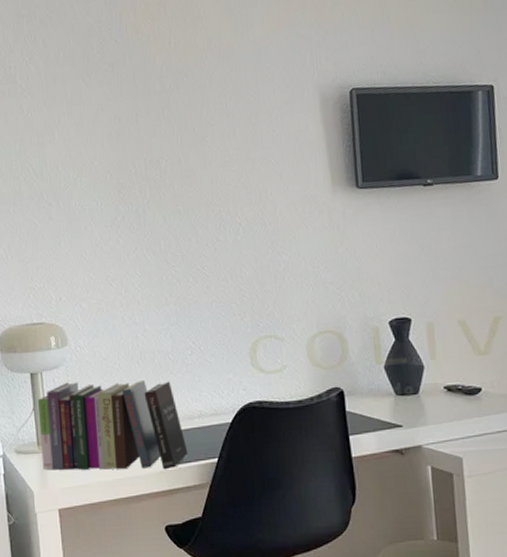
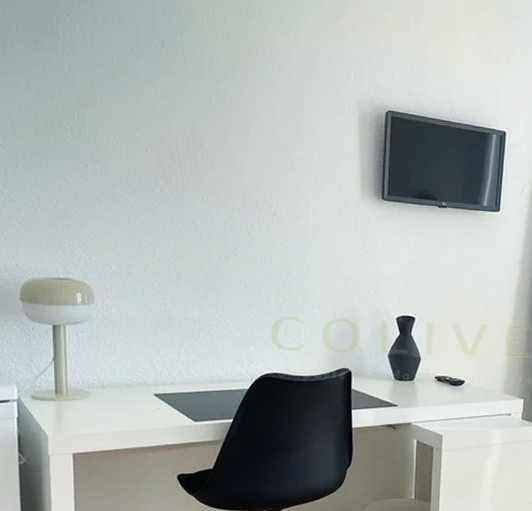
books: present [37,380,188,470] -> none [58,338,206,426]

